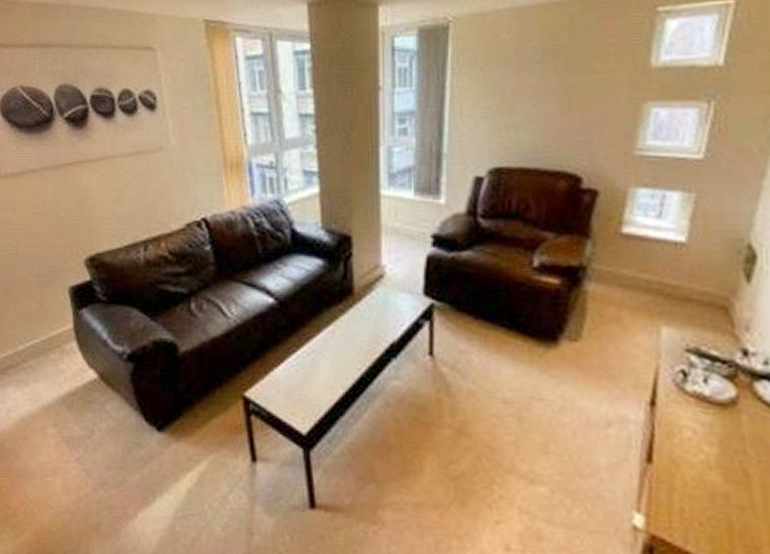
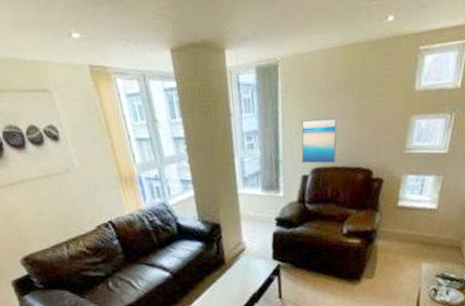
wall art: none [475,99,531,163] -> present [301,117,338,164]

